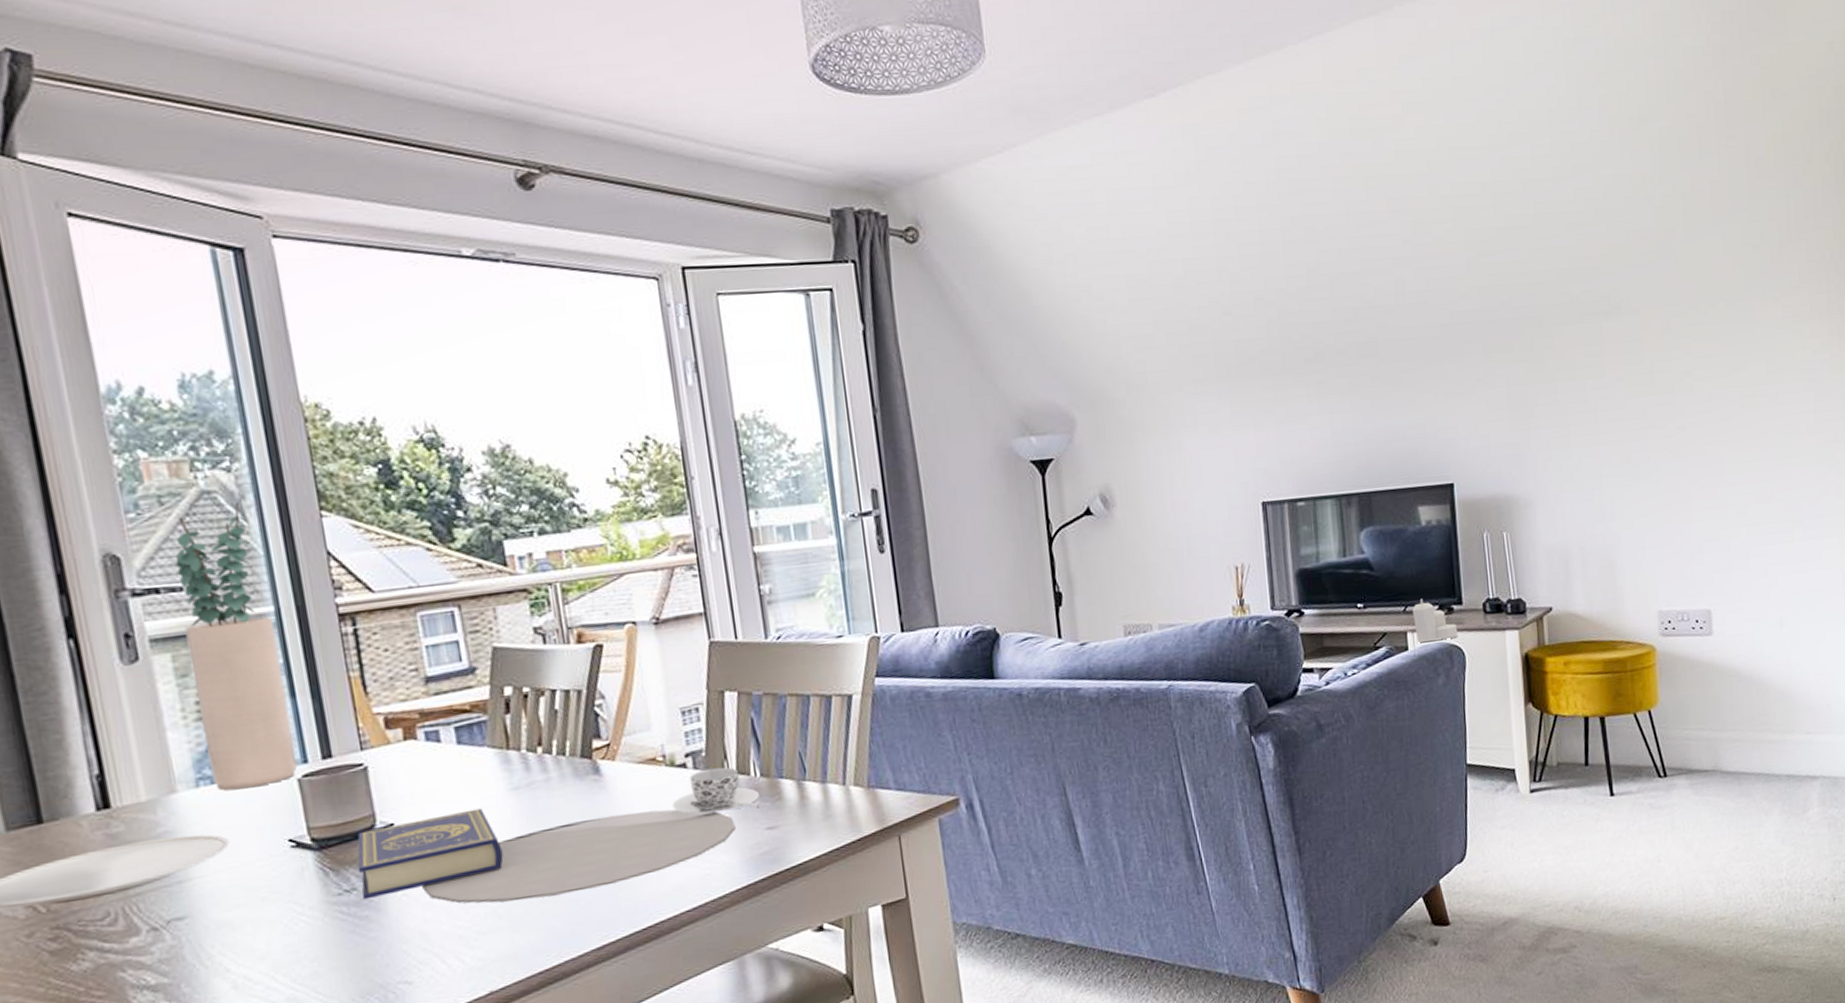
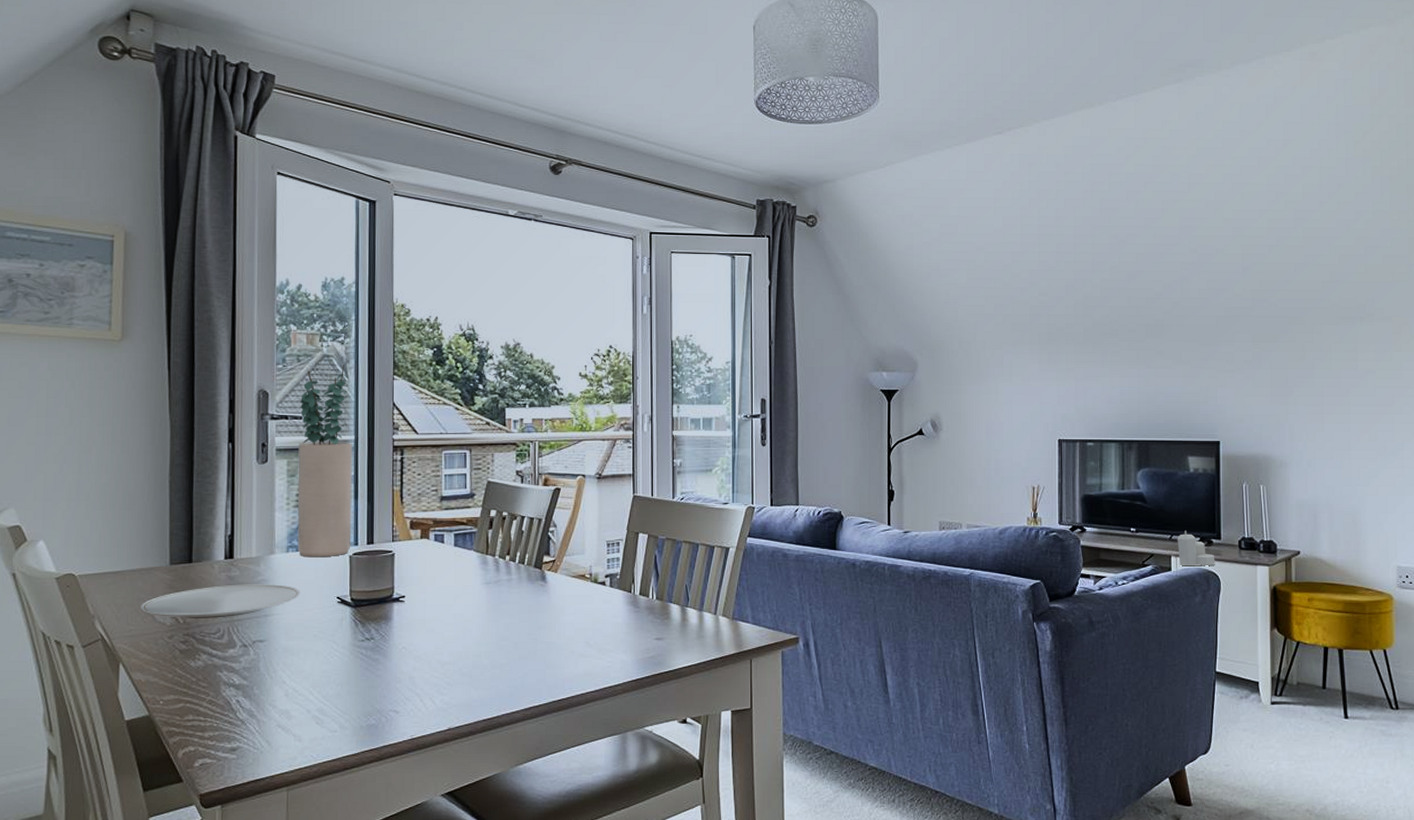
book: present [357,808,504,900] -> none [377,594,472,647]
placemat: present [422,809,736,904] -> none [416,612,633,665]
teacup: present [672,767,760,814] -> none [592,588,654,622]

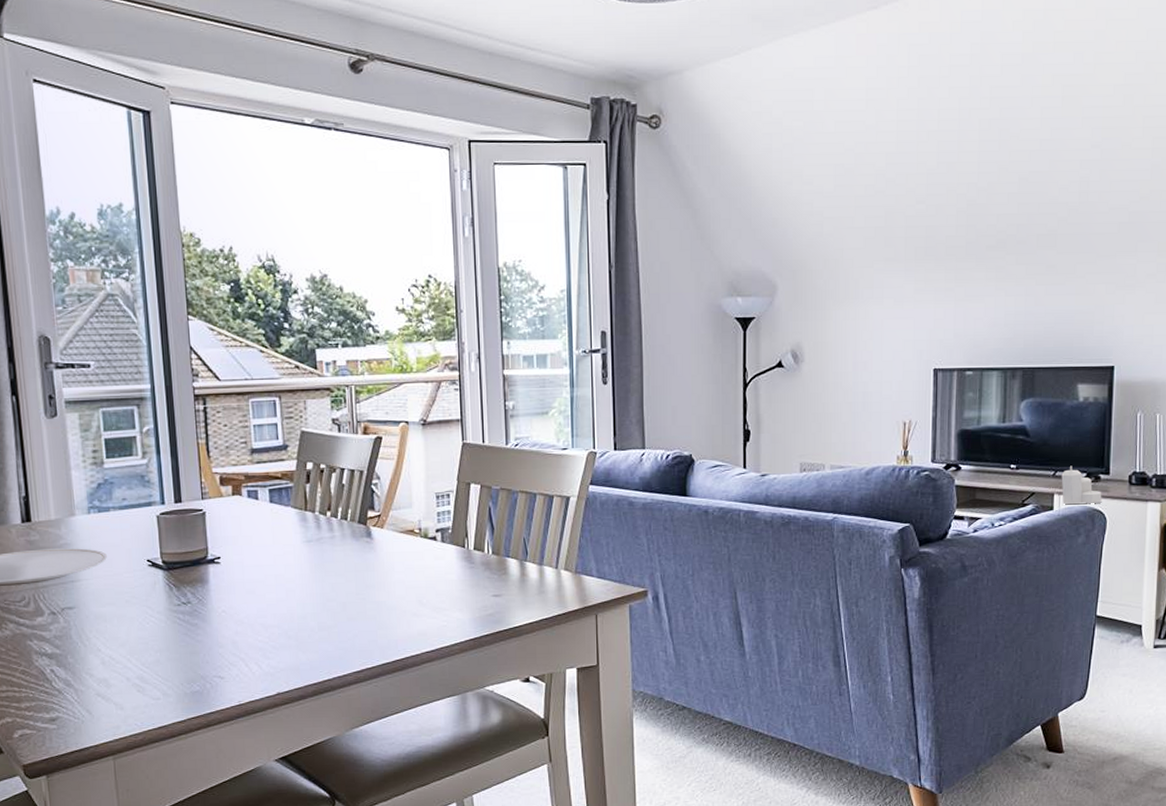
vase: present [297,364,352,558] -> none [86,303,157,519]

